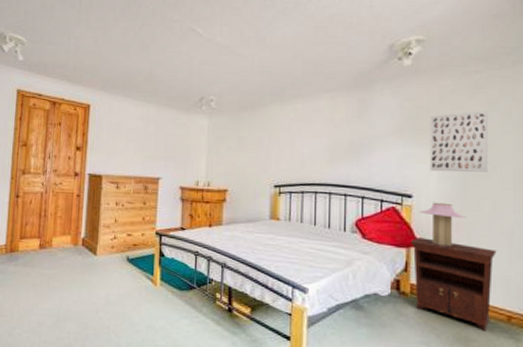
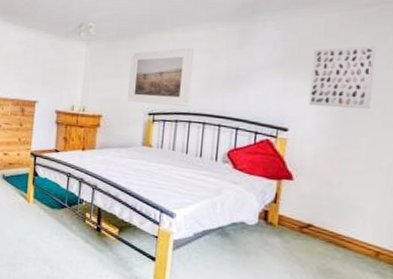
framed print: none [253,118,315,177] -> present [128,47,194,106]
nightstand: present [410,237,497,331] -> none [282,170,371,265]
table lamp: present [419,202,467,247] -> none [294,136,343,181]

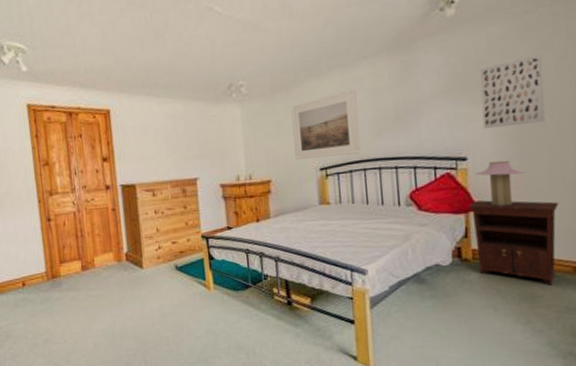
nightstand: none [282,170,371,265] -> present [468,200,559,286]
table lamp: none [294,136,343,181] -> present [475,160,526,206]

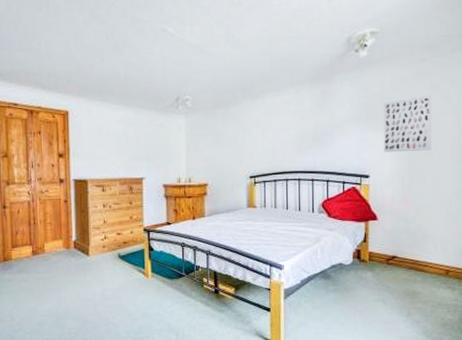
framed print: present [291,89,361,160] -> none [228,111,285,167]
nightstand: present [468,200,559,286] -> none [368,212,438,285]
table lamp: present [475,160,526,206] -> none [375,180,414,218]

